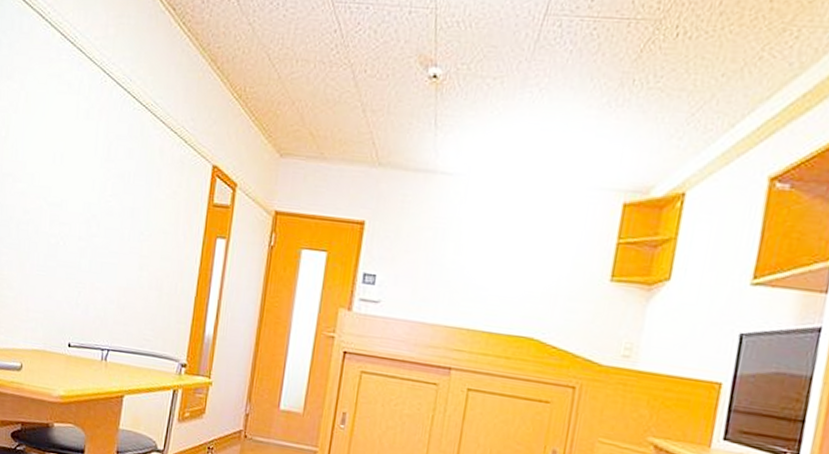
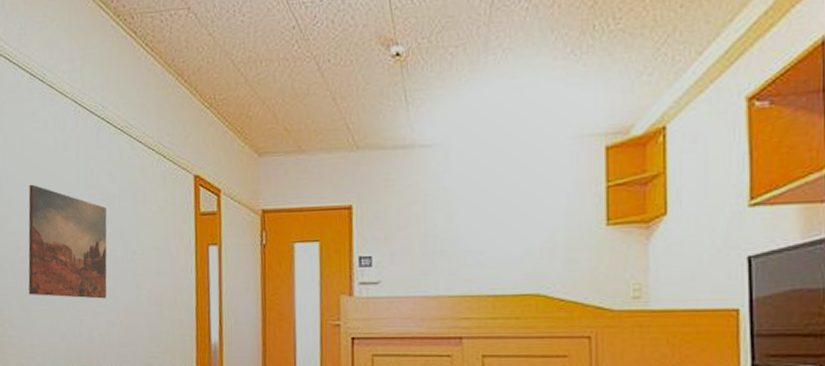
wall art: none [30,147,120,275] -> present [28,184,107,299]

